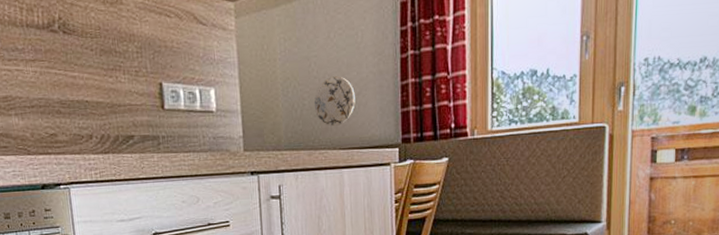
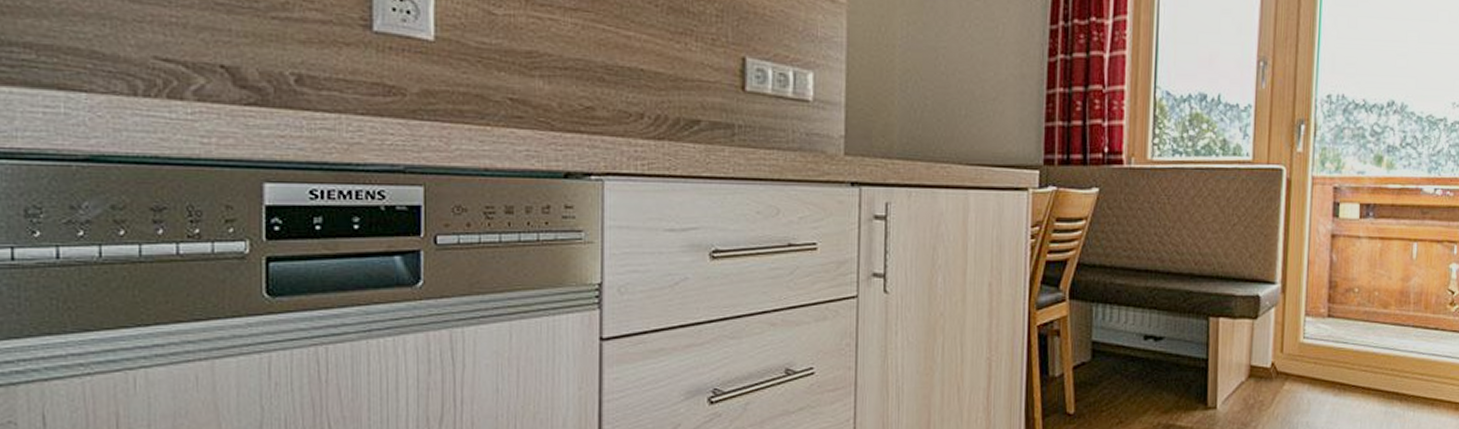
decorative plate: present [314,76,355,126] -> none [938,74,990,135]

